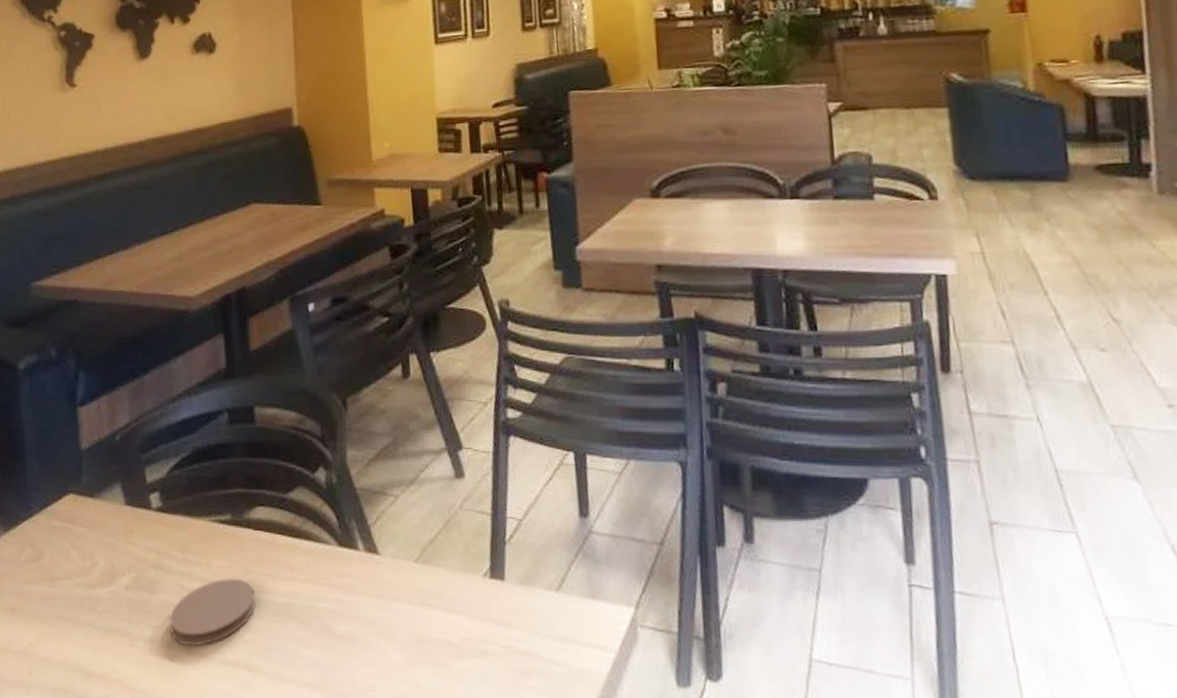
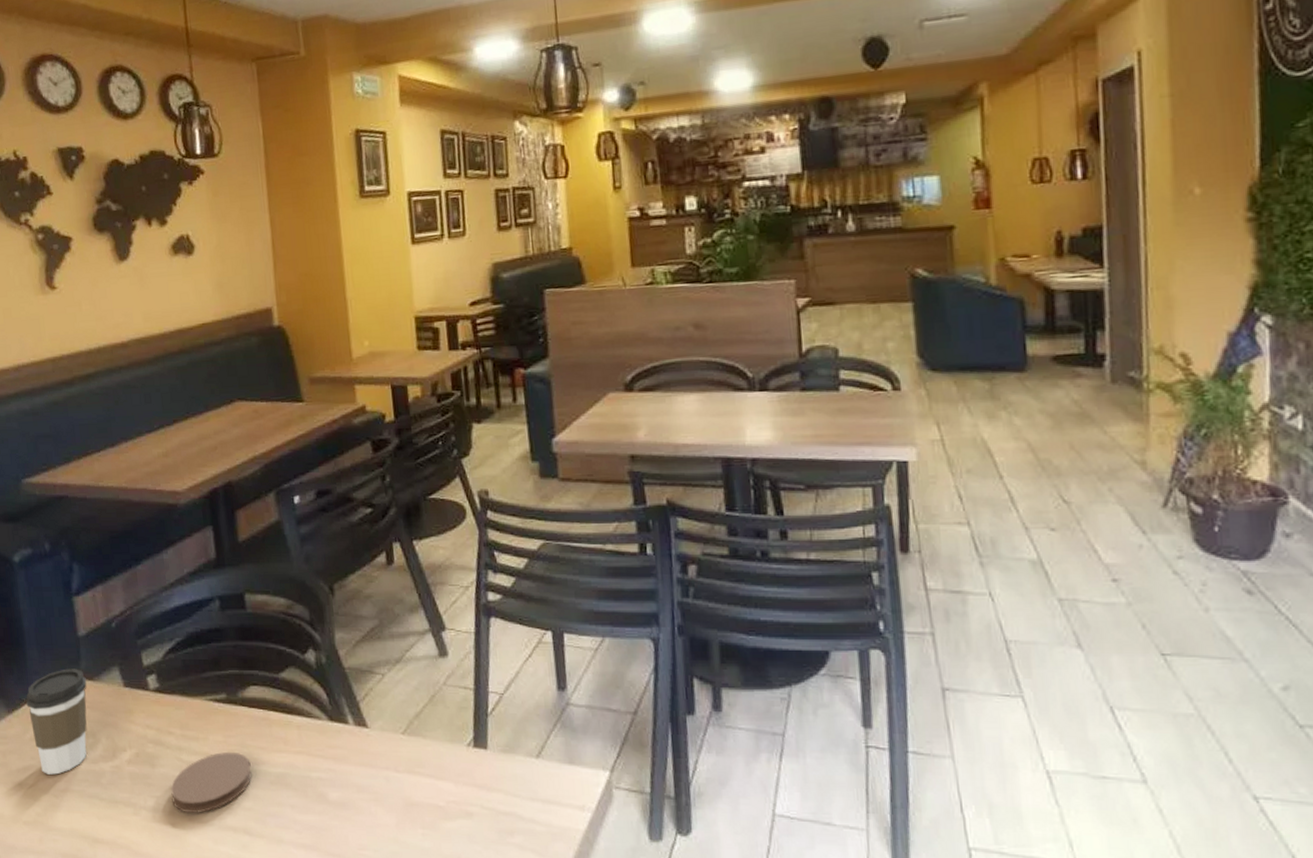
coffee cup: none [23,484,87,600] -> present [26,669,87,775]

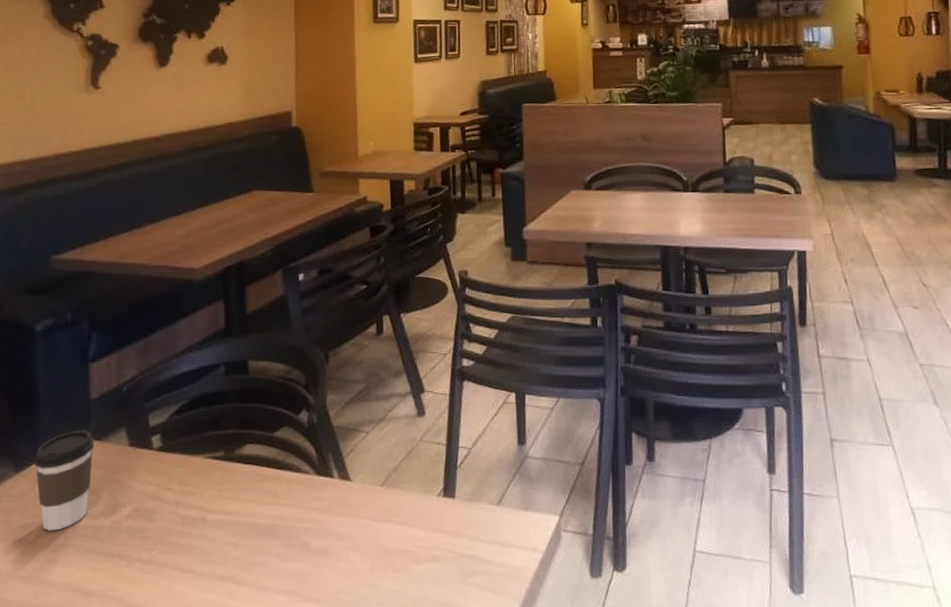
coaster: present [170,751,252,813] -> none [165,505,242,564]

